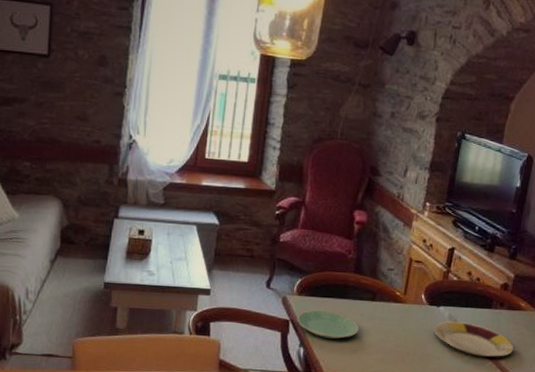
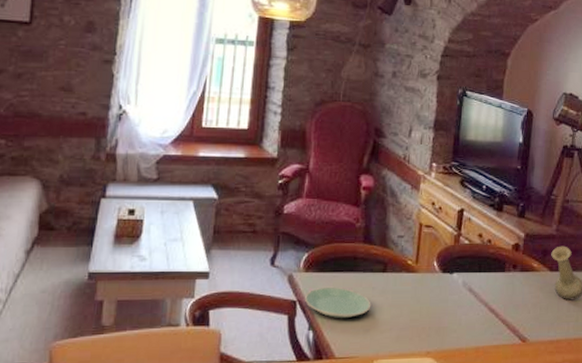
plate: present [434,321,514,358] -> none [448,289,530,326]

